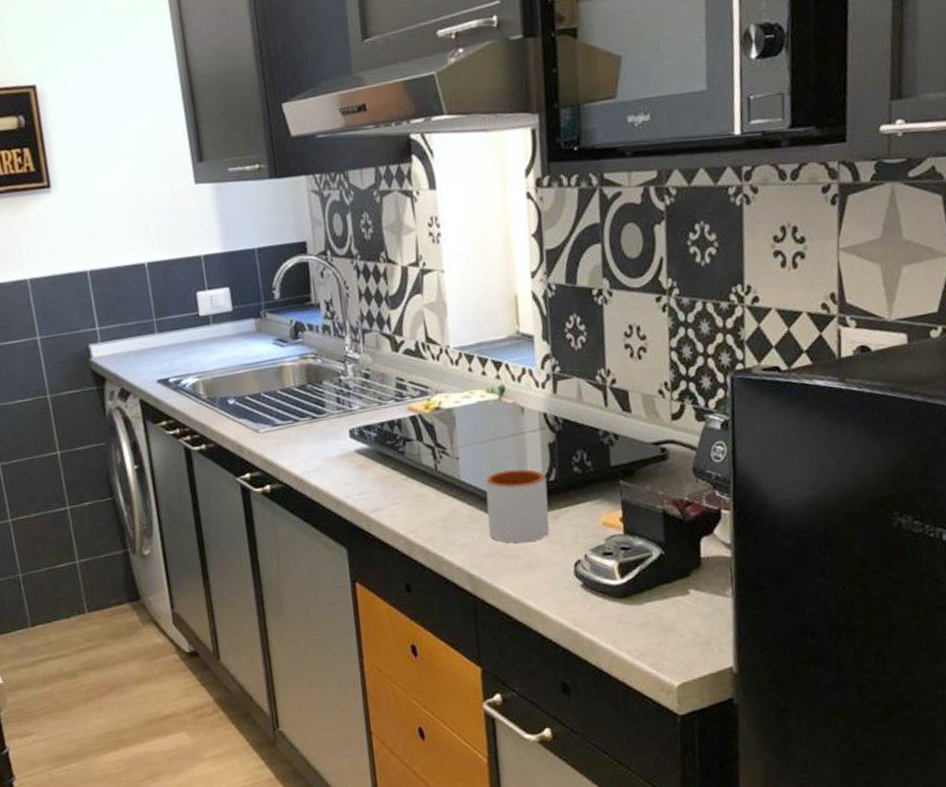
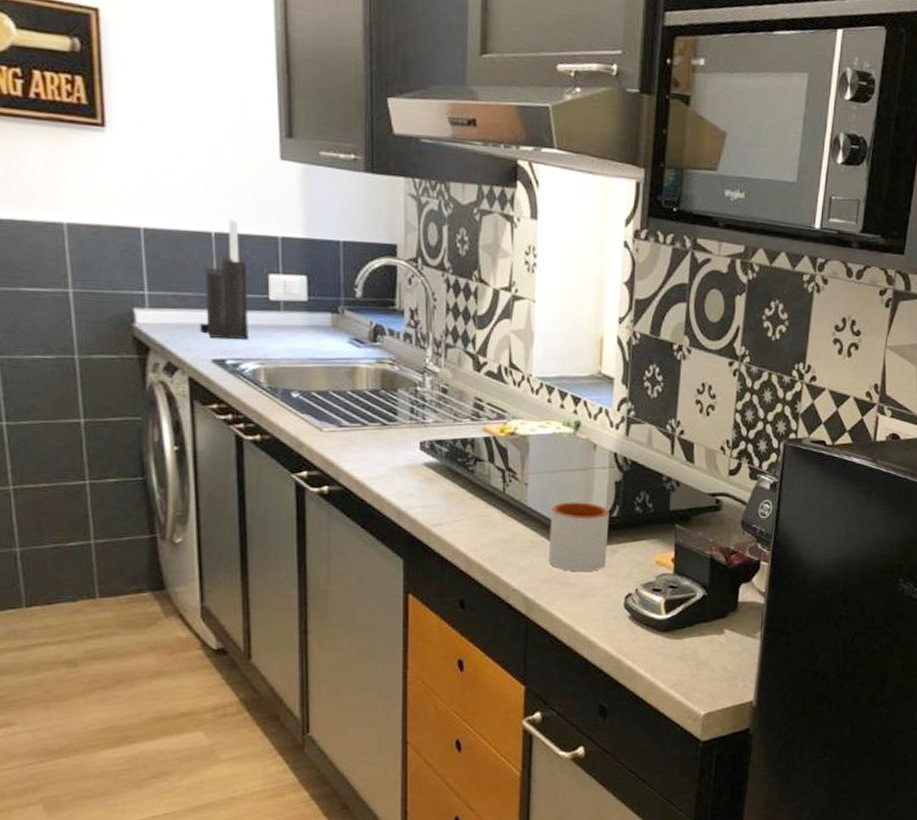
knife block: none [142,247,186,360] -> present [200,219,248,339]

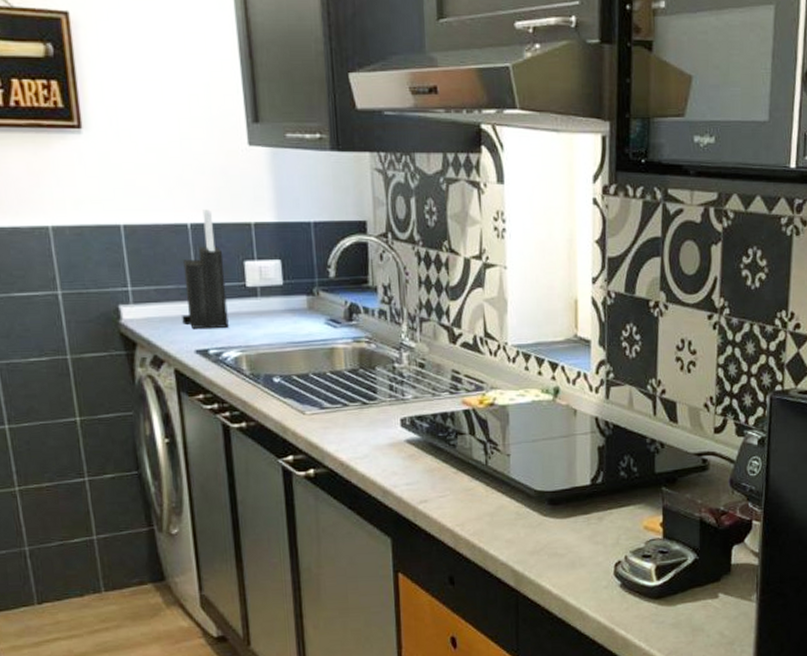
mug: present [548,502,609,571] -> none [534,470,594,541]

